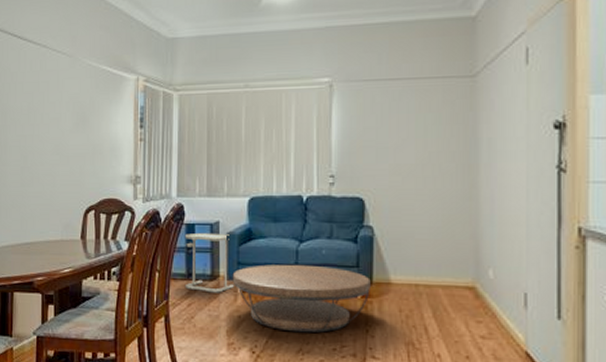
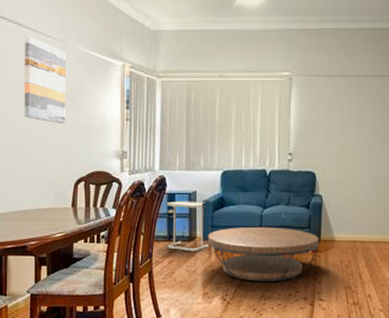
wall art: none [32,51,77,147] -> present [24,35,67,124]

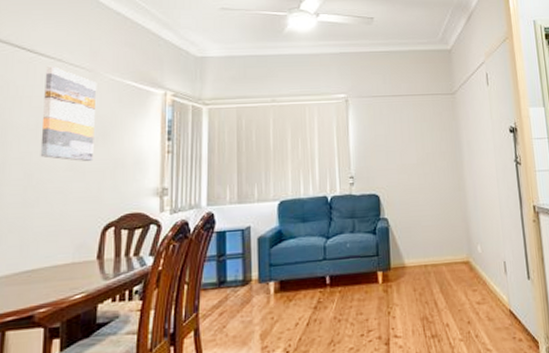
side table: present [166,200,208,252] -> none [215,238,266,299]
coffee table: present [207,226,319,282] -> none [264,258,389,326]

